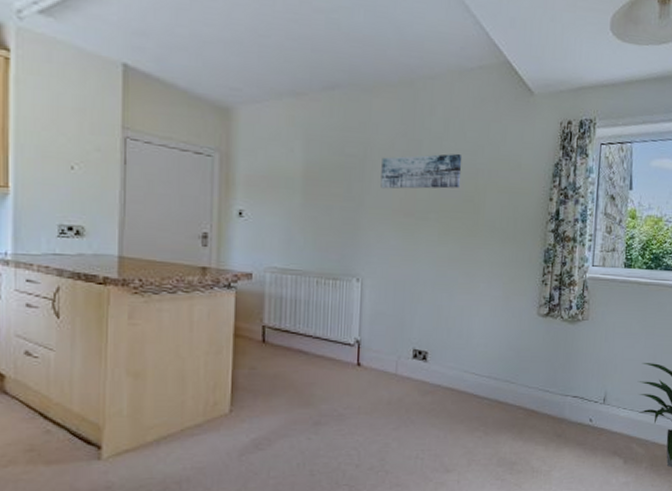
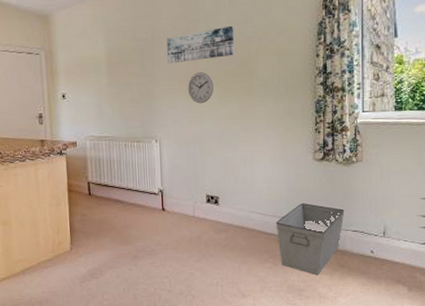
wall clock: none [401,203,433,240] -> present [187,72,213,104]
storage bin: none [490,364,566,447] -> present [276,203,345,276]

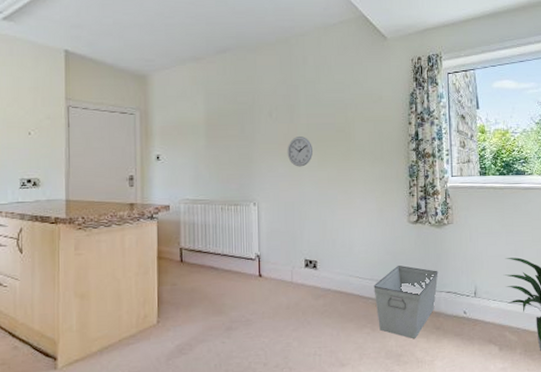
wall art: present [167,25,235,64] -> none [267,93,333,127]

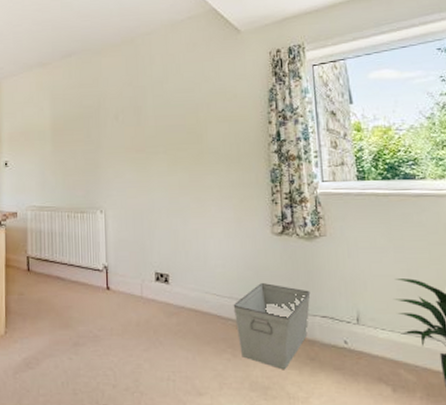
wall clock: present [287,137,313,167] -> none [134,140,162,172]

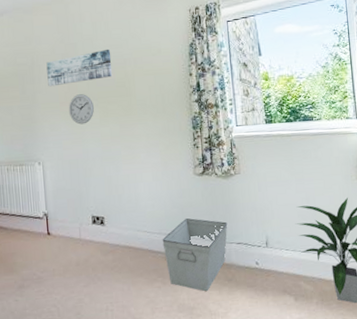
wall art: none [113,92,183,131] -> present [46,49,113,87]
wall clock: none [134,140,162,172] -> present [68,94,94,125]

